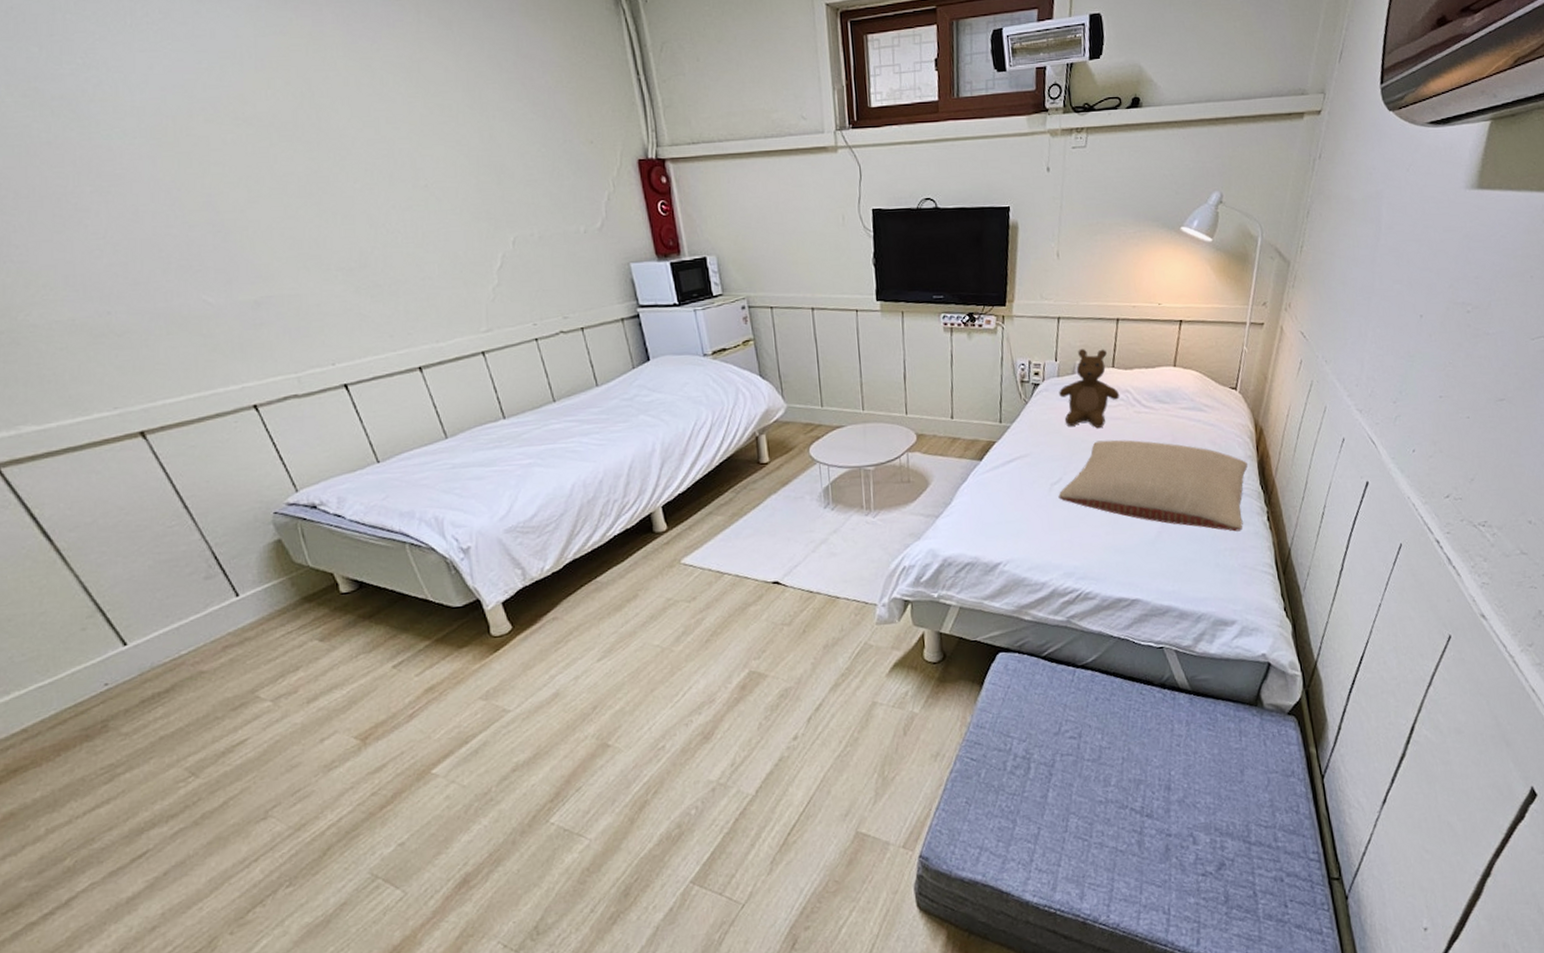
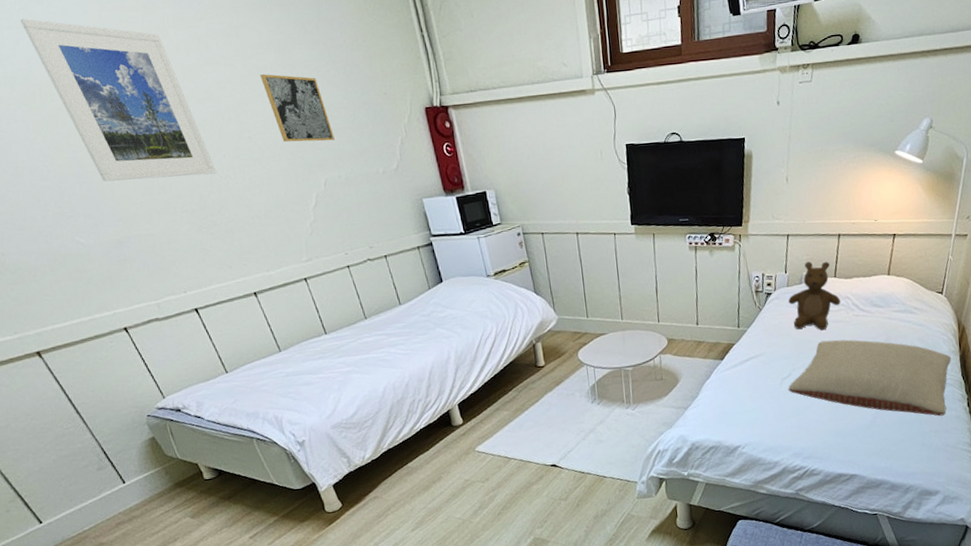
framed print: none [157,41,383,231] -> present [20,18,217,182]
wall art: none [443,115,528,194] -> present [259,74,335,143]

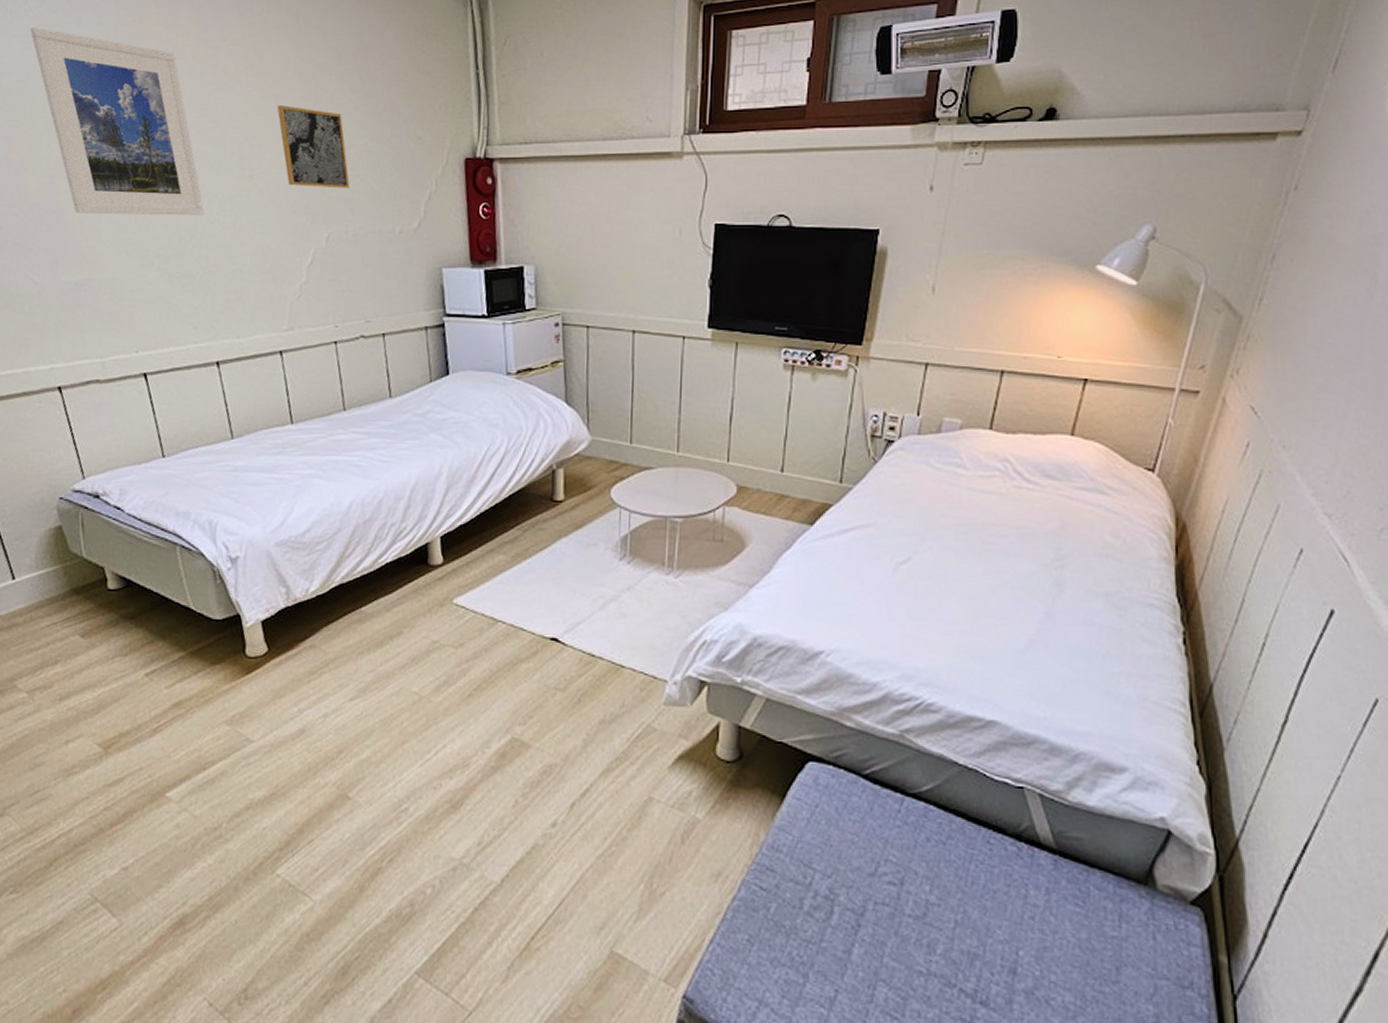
teddy bear: present [788,261,841,331] -> none [918,404,997,503]
pillow: present [788,339,951,416] -> none [904,517,1161,653]

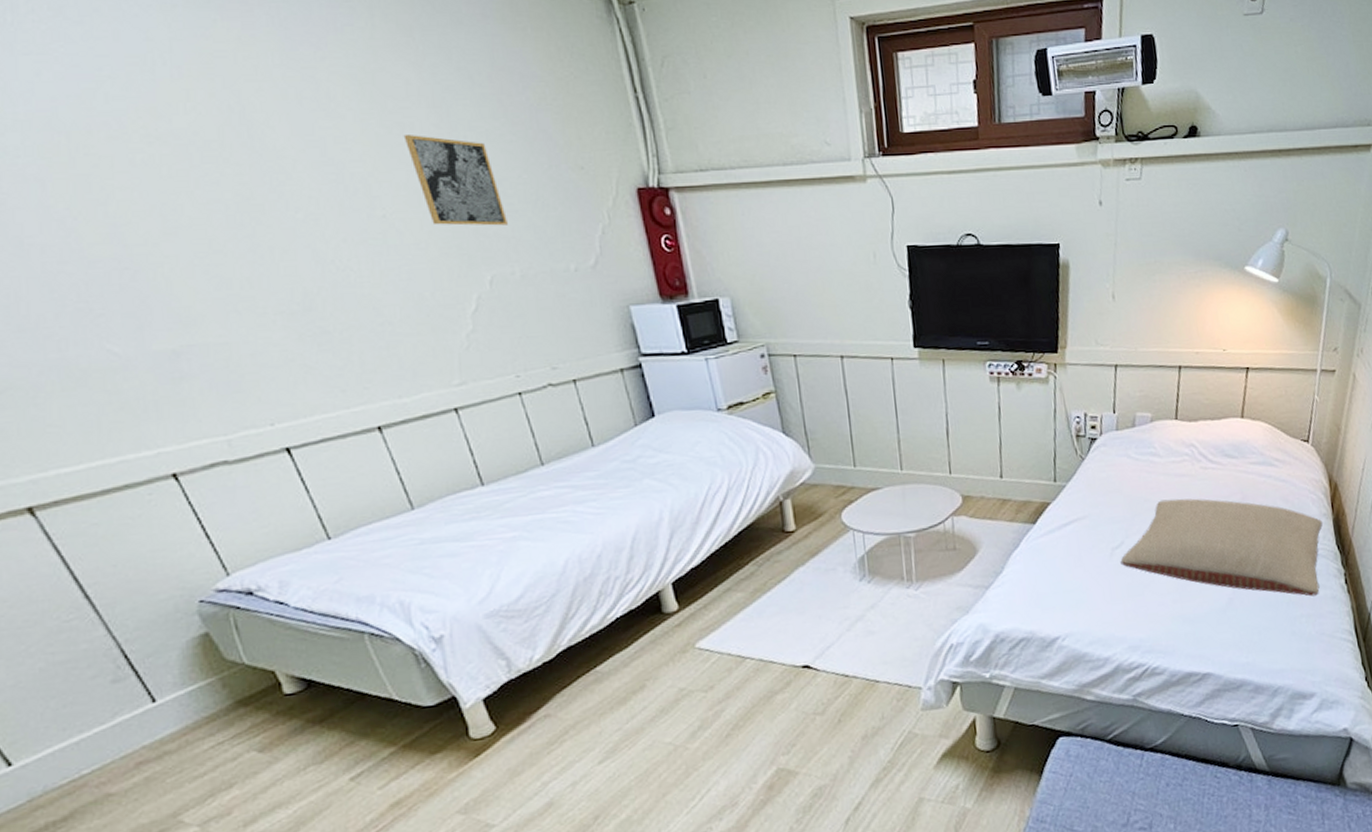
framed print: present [30,27,205,215] -> none [46,43,332,268]
pillow: none [904,517,1161,653] -> present [1120,498,1323,597]

